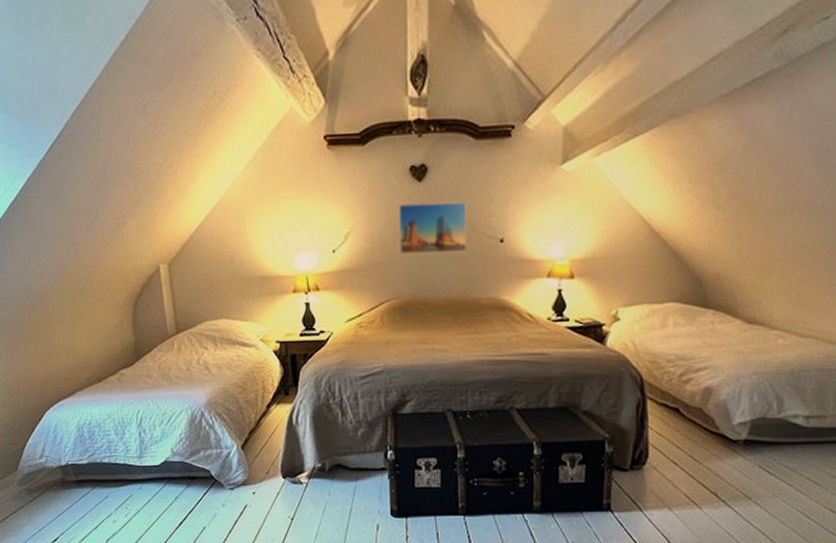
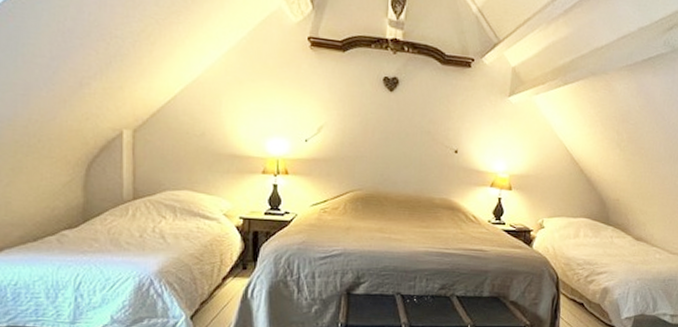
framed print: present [399,201,467,254] -> none [368,108,430,157]

